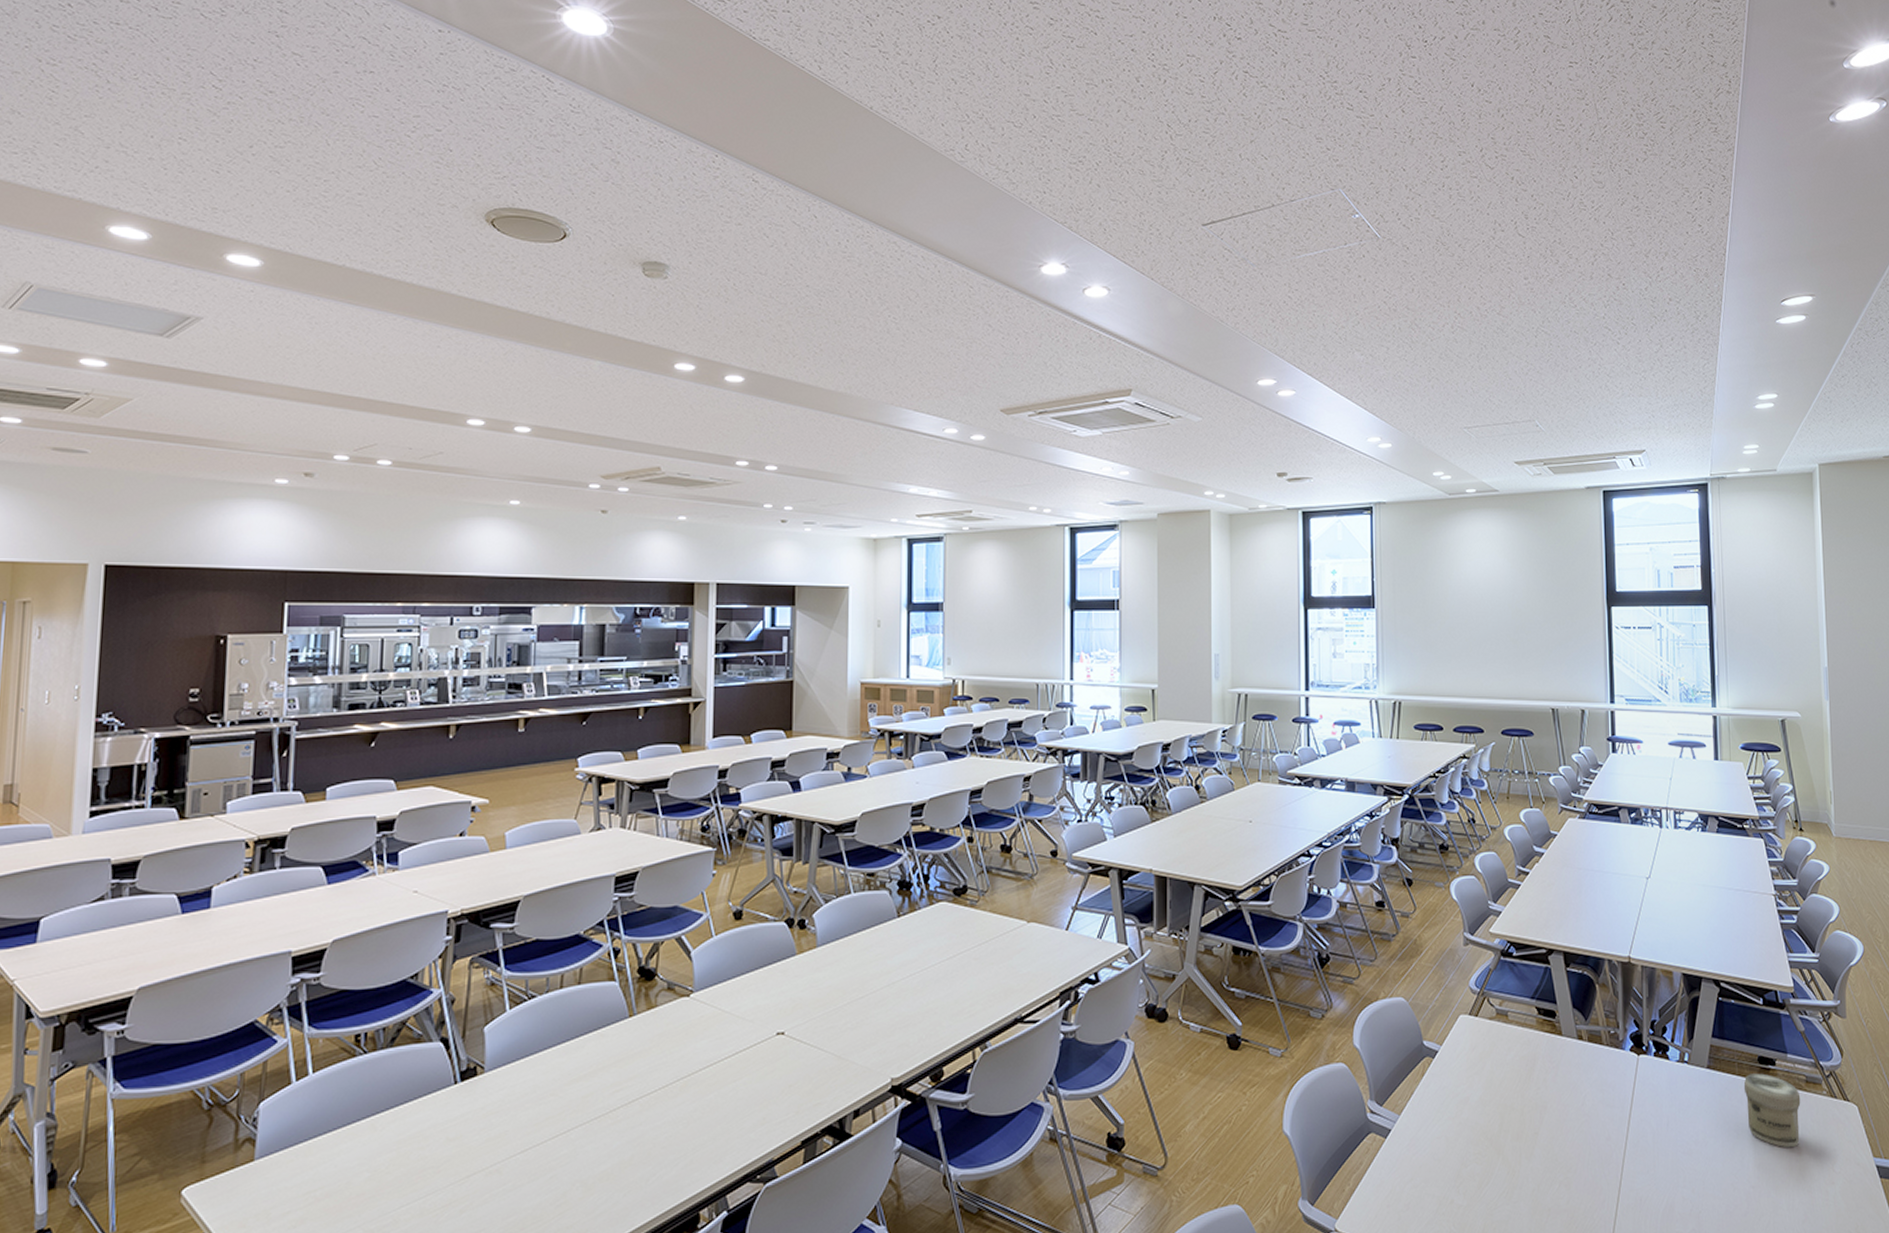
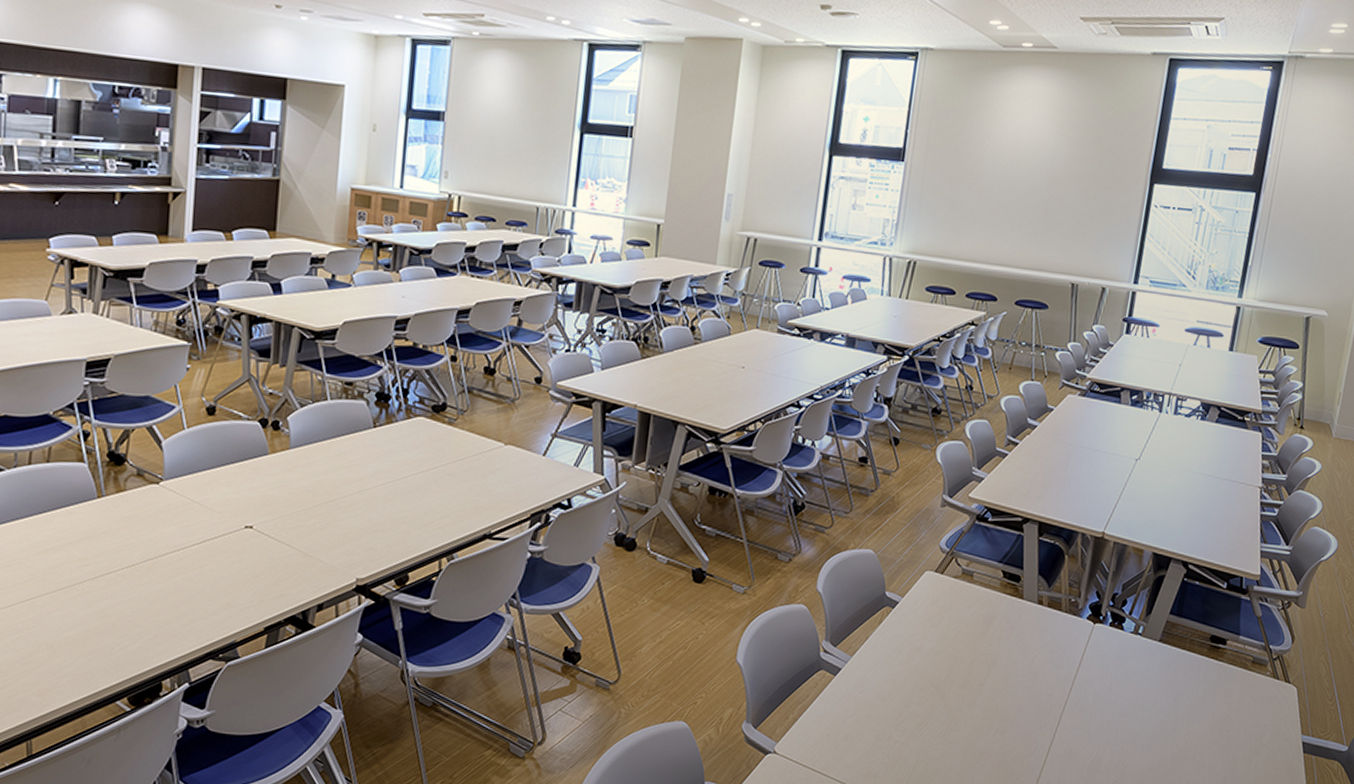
jar: present [1743,1073,1801,1148] -> none [1187,650,1244,720]

